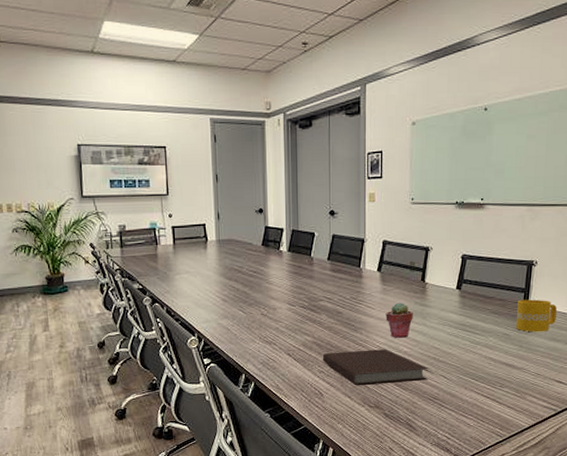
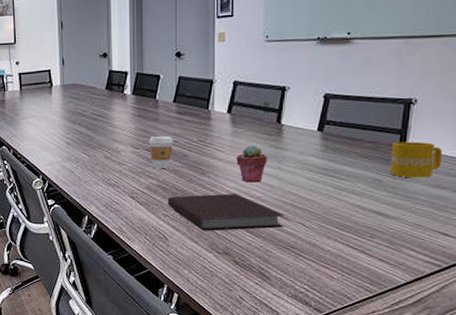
coffee cup: none [304,293,328,325] -> present [149,136,173,169]

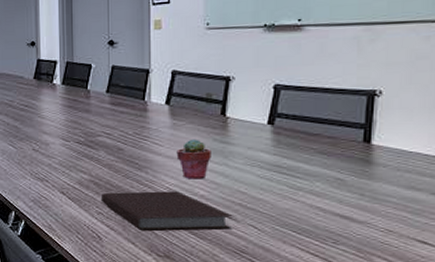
coffee cup: present [149,136,173,169] -> none [80,128,107,162]
mug: present [390,141,443,178] -> none [354,137,416,178]

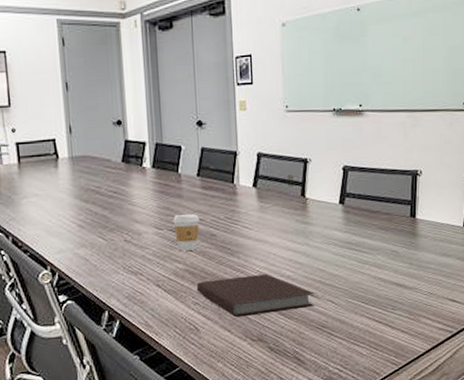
coffee cup: none [80,128,107,162] -> present [173,214,200,251]
potted succulent: present [176,139,211,179] -> none [264,220,295,261]

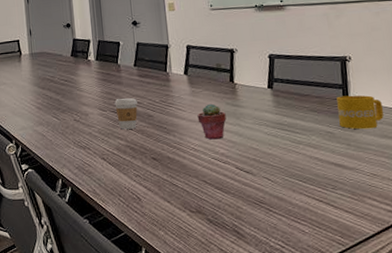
notebook: present [196,274,315,318] -> none [137,151,251,190]
potted succulent: none [264,220,295,261] -> present [197,103,226,140]
mug: none [405,212,446,248] -> present [337,95,384,129]

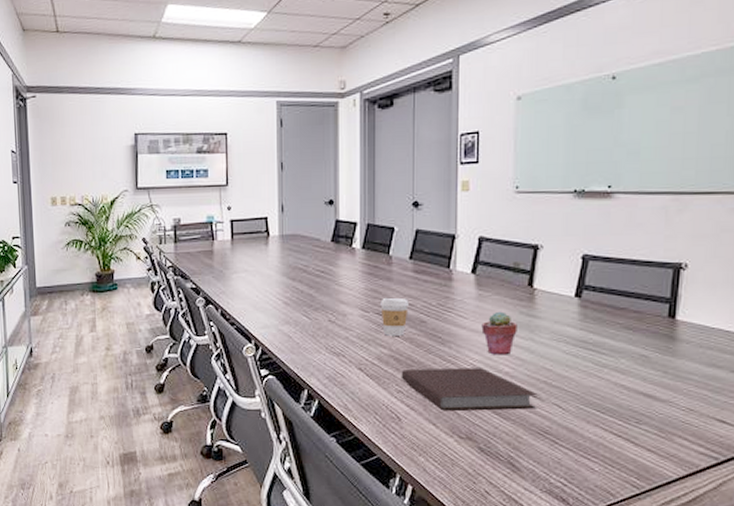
notebook: none [137,151,251,190] -> present [401,368,538,412]
mug: present [337,95,384,129] -> none [659,312,718,355]

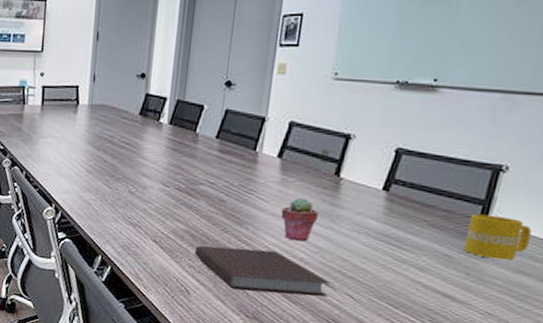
coffee cup: present [380,297,409,336] -> none [181,174,210,213]
mug: none [659,312,718,355] -> present [464,213,532,260]

